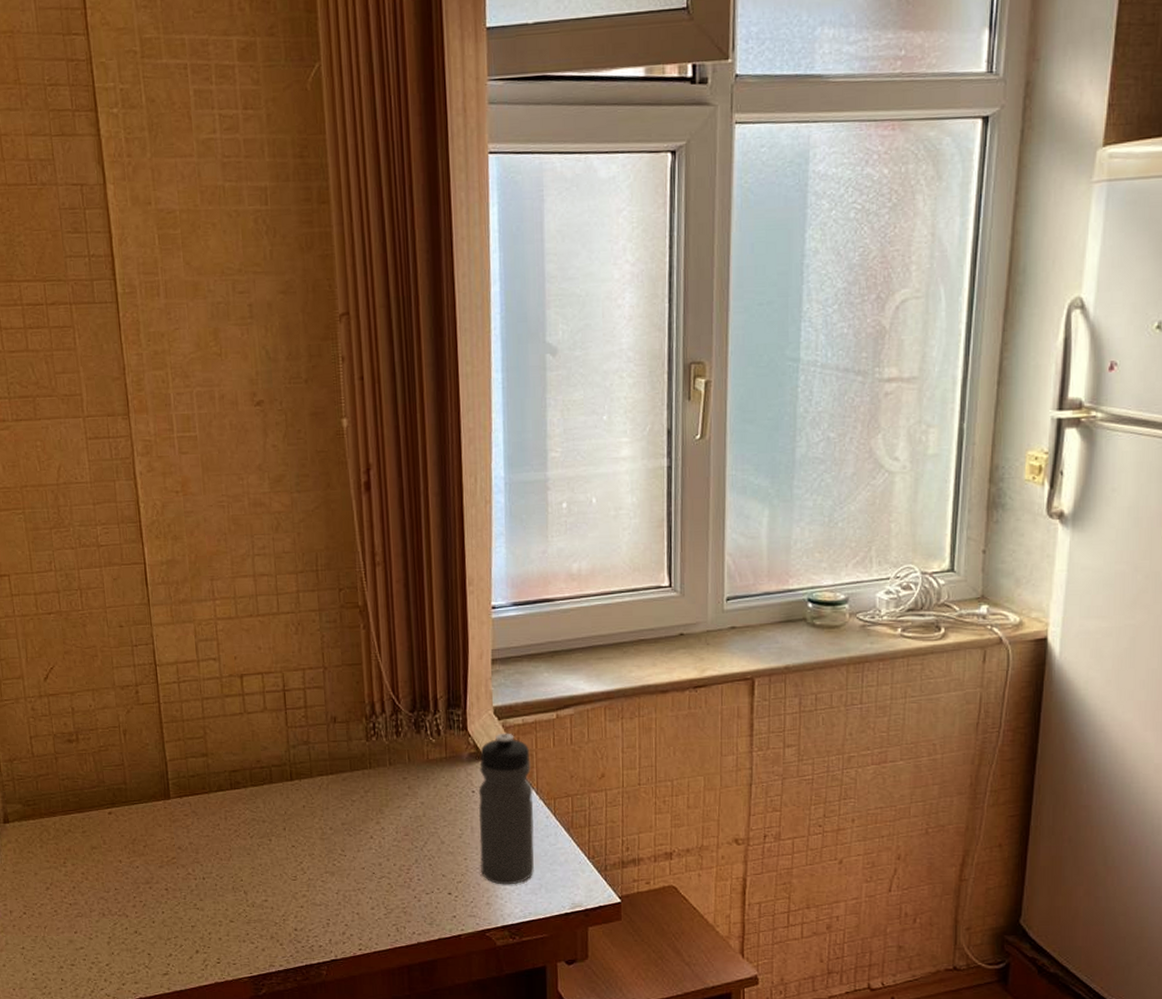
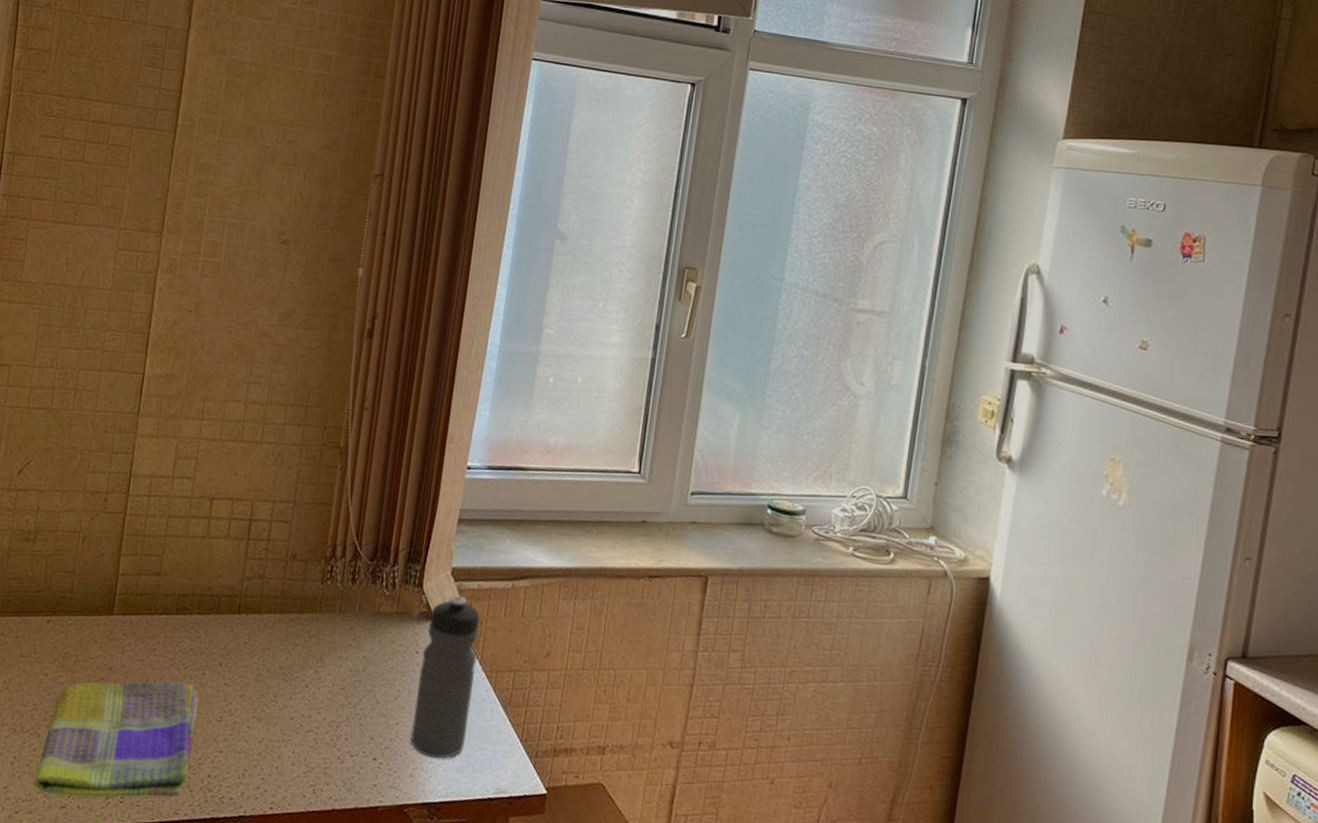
dish towel: none [132,849,275,964] -> present [34,681,199,798]

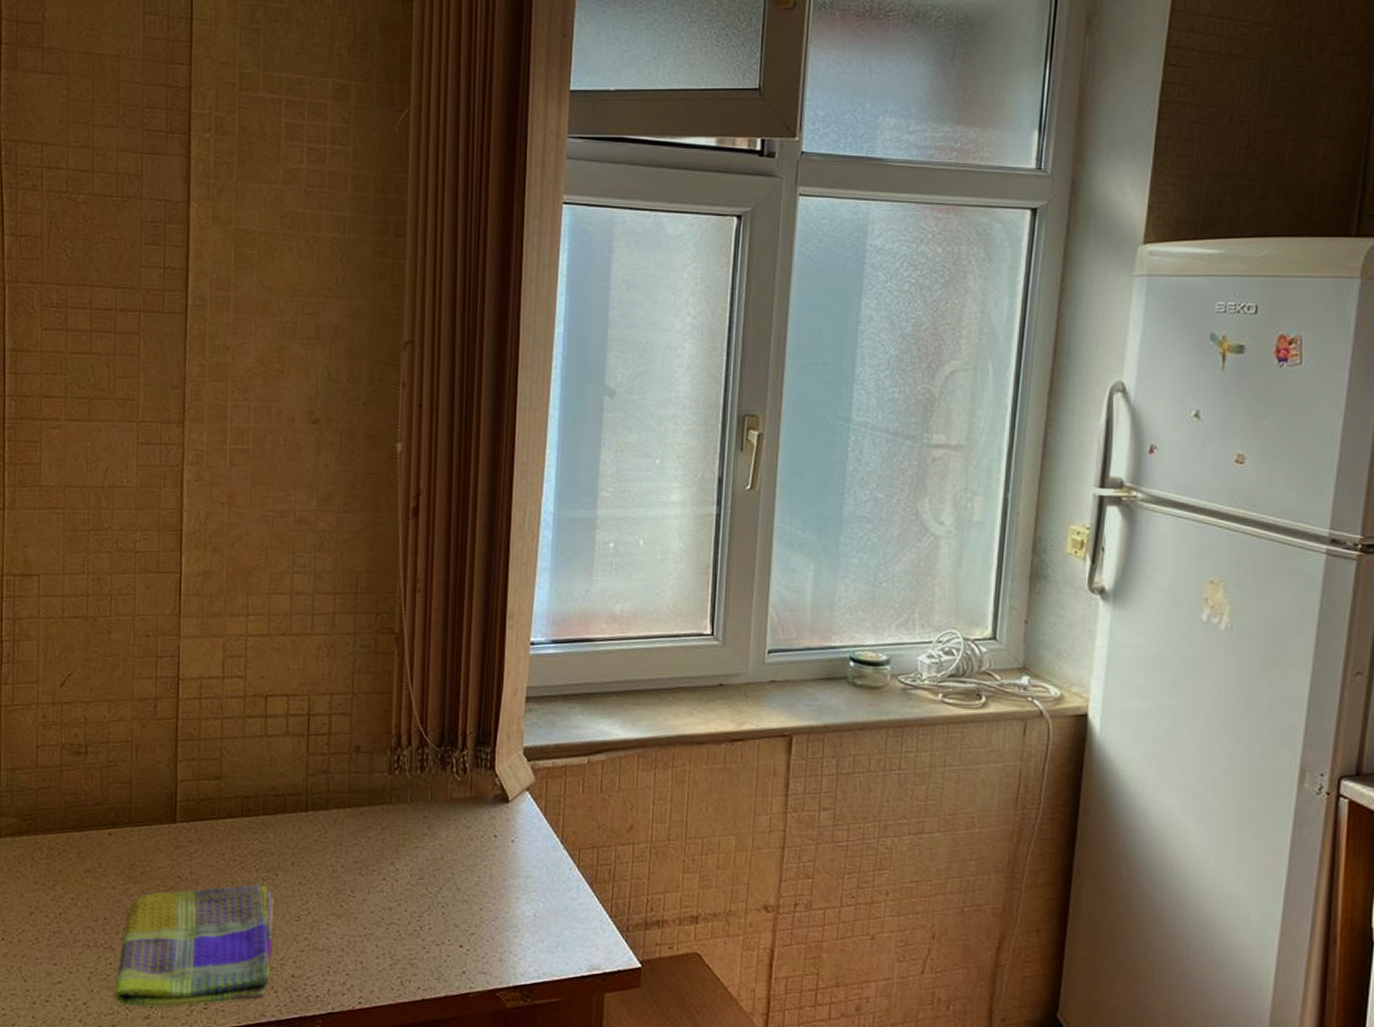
water bottle: present [410,595,481,760] -> none [495,775,558,941]

